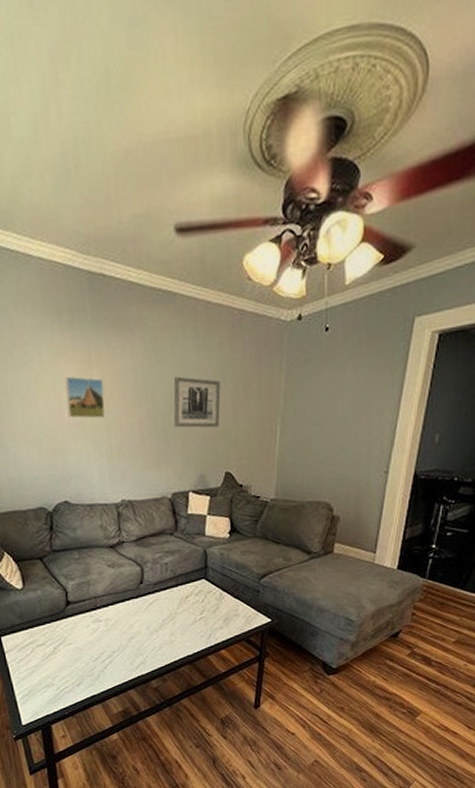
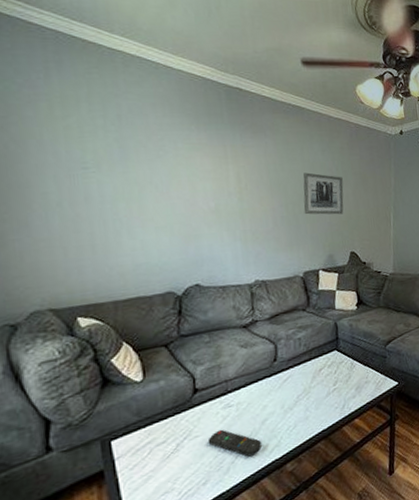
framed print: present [65,376,105,419] -> none [200,169,240,207]
remote control: none [80,640,128,668] -> present [208,429,261,457]

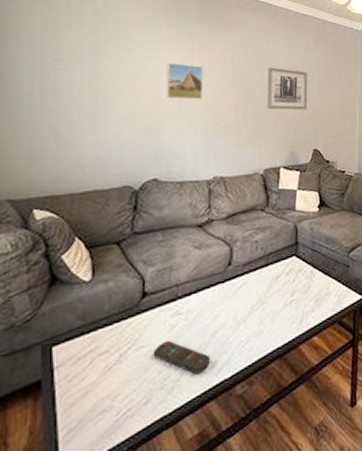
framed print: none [200,169,240,207] -> present [166,62,204,100]

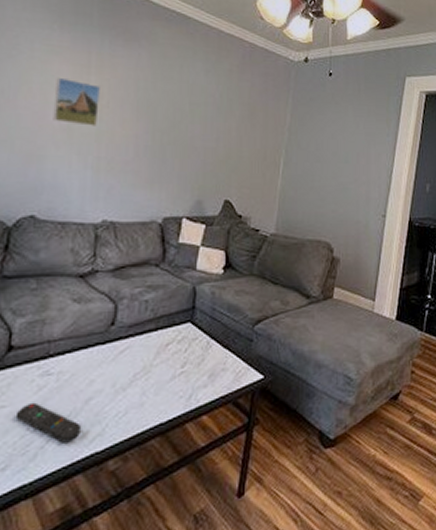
wall art: present [267,67,308,110] -> none [173,95,226,152]

